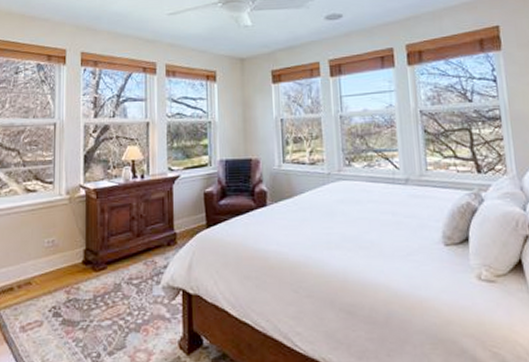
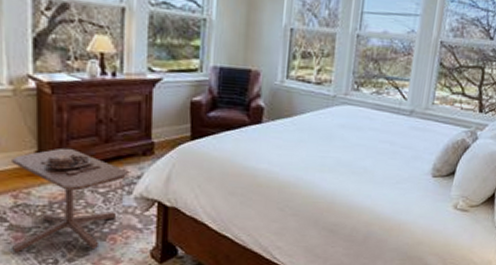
side table: none [64,244,156,348] -> present [12,147,128,253]

